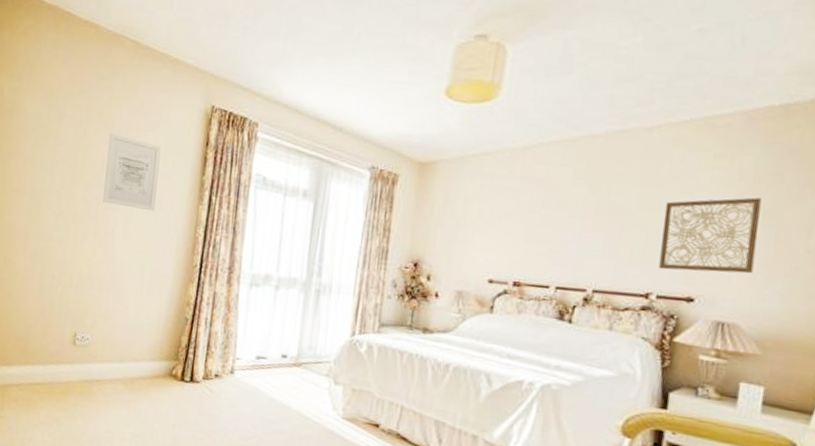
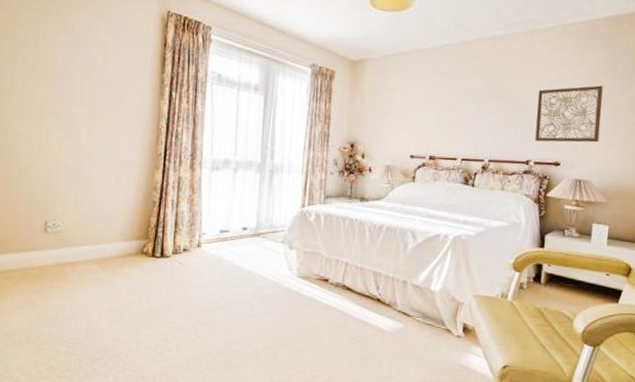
wall art: present [103,133,161,212] -> none [66,35,121,107]

